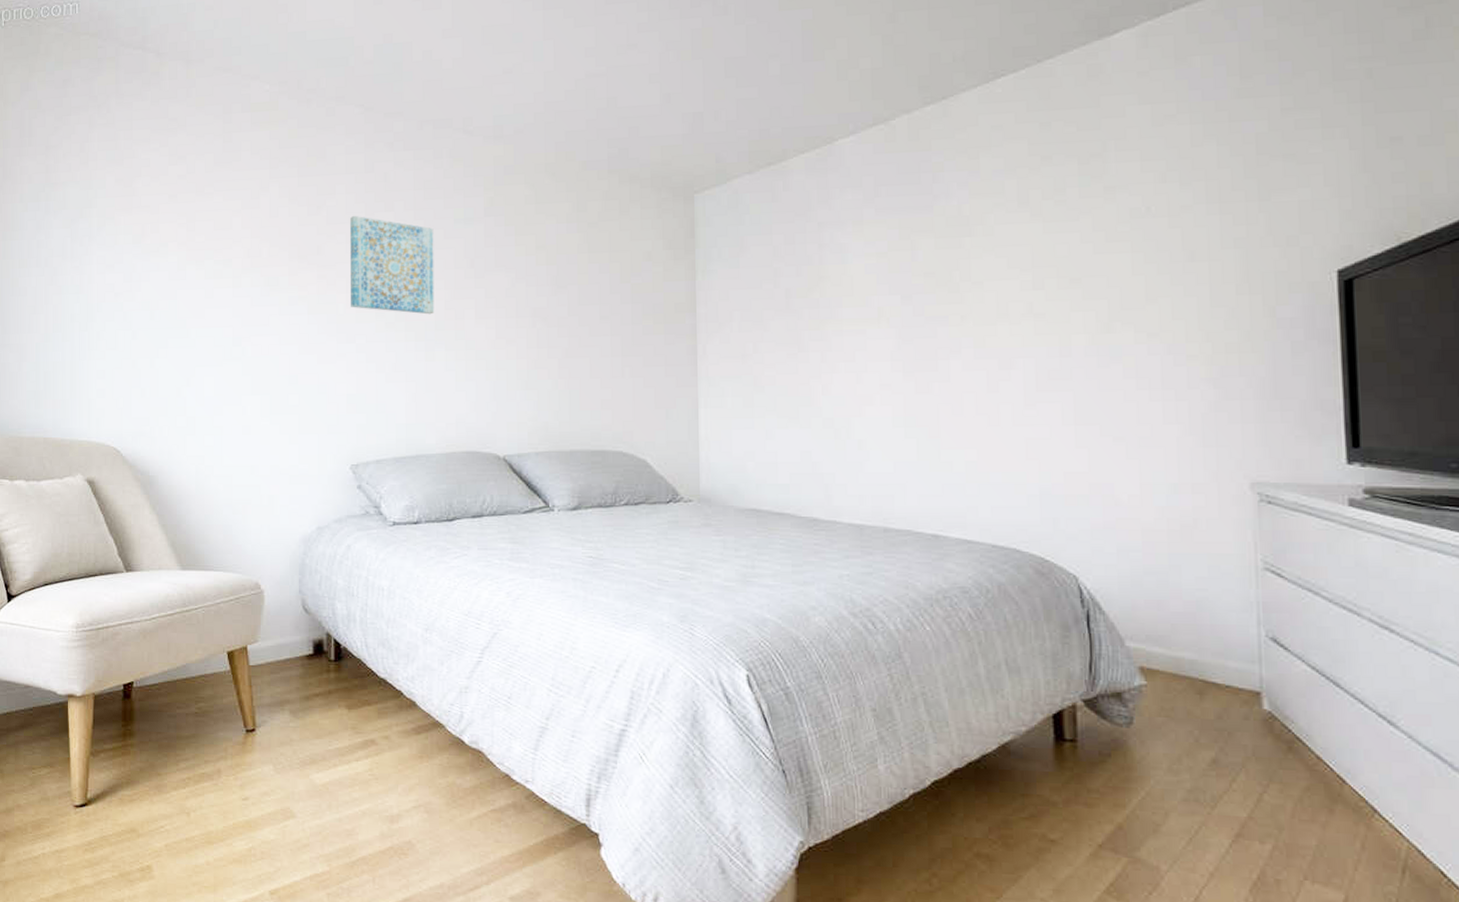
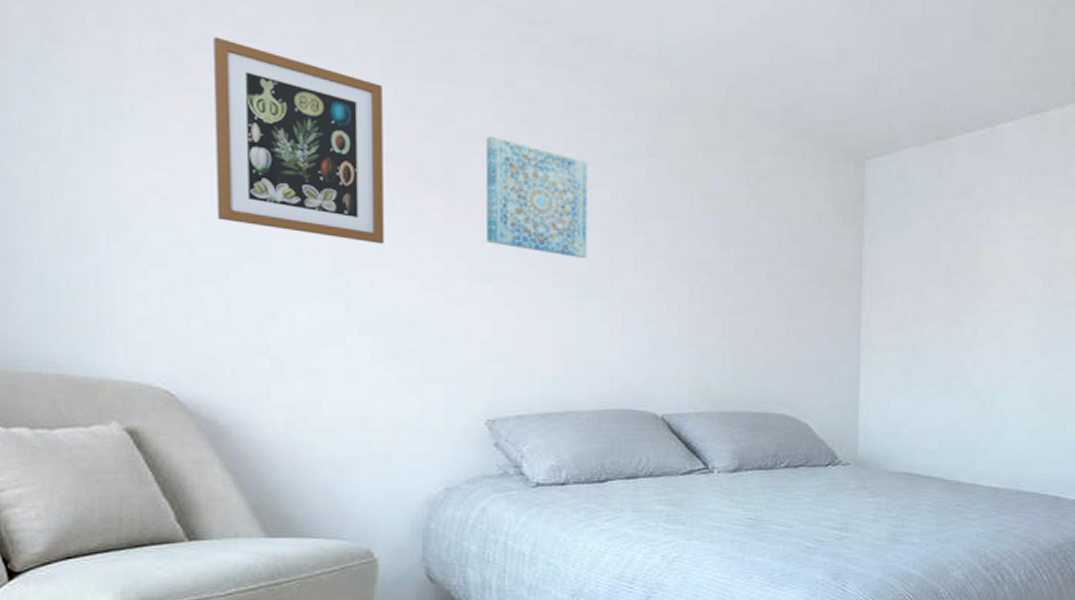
wall art: none [152,164,271,316] -> present [213,36,384,244]

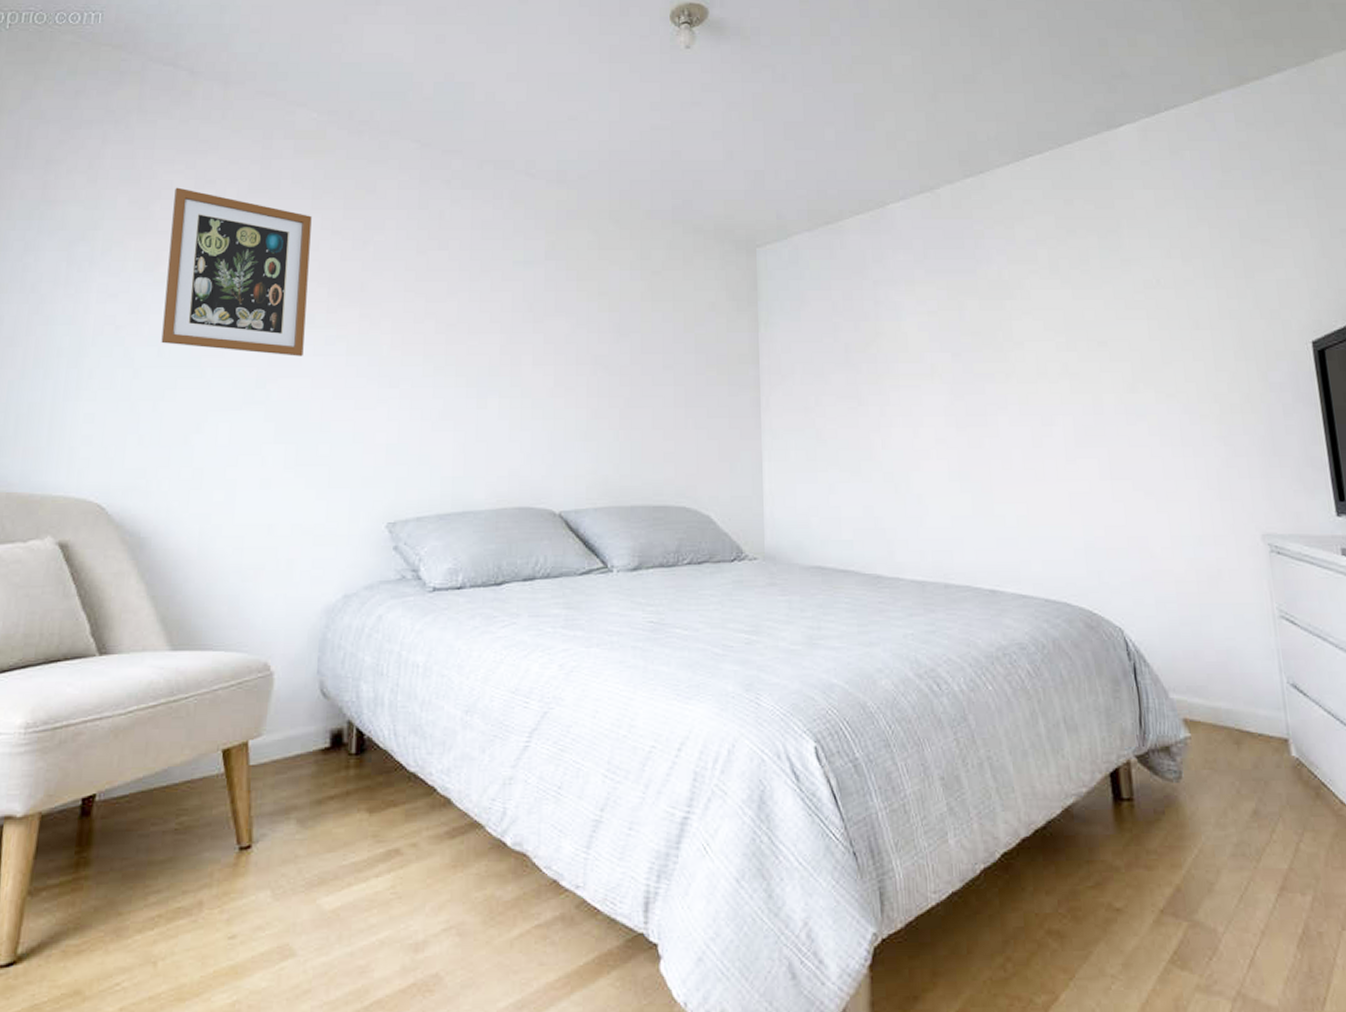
wall art: present [487,135,588,259] -> none [396,252,491,359]

